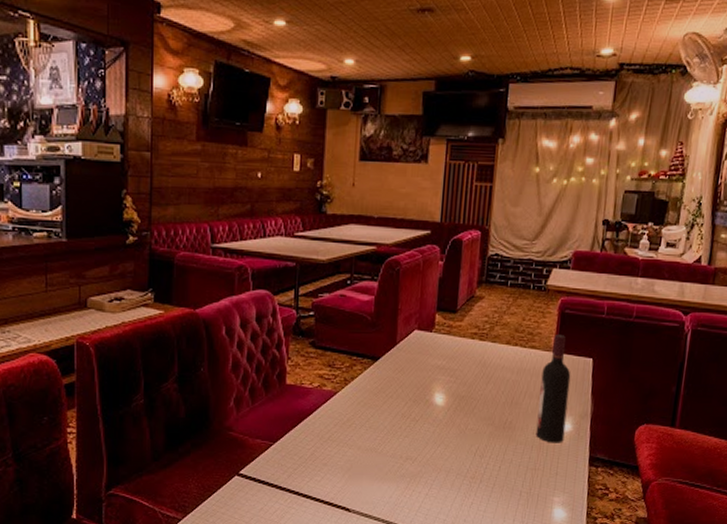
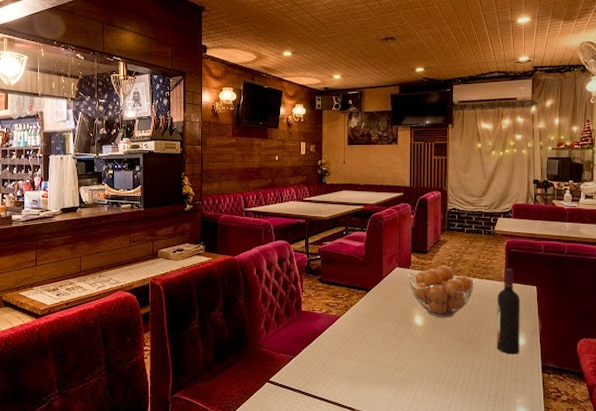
fruit basket: none [430,328,516,397] -> present [408,265,475,318]

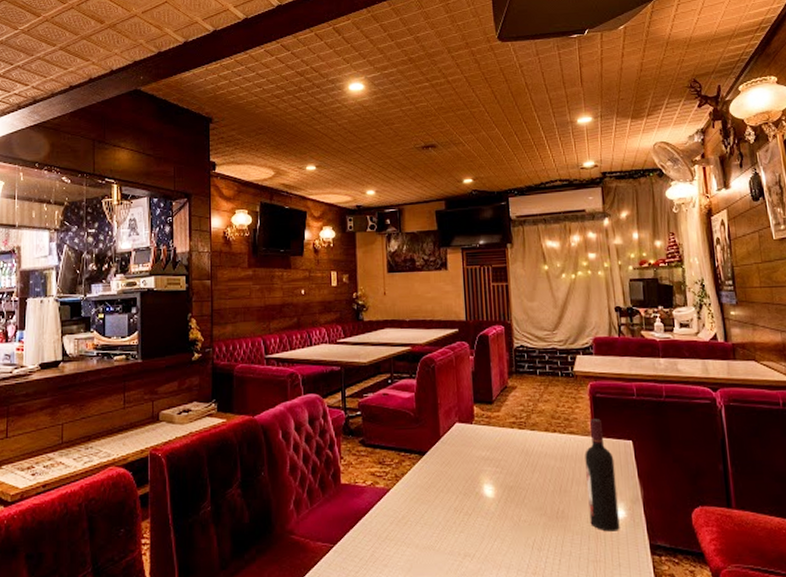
fruit basket: present [408,265,475,318] -> none [471,417,556,487]

